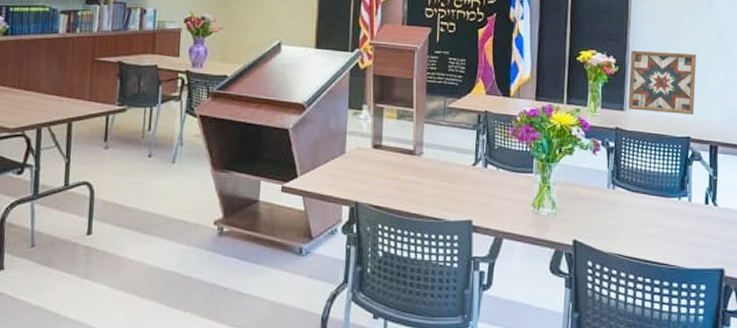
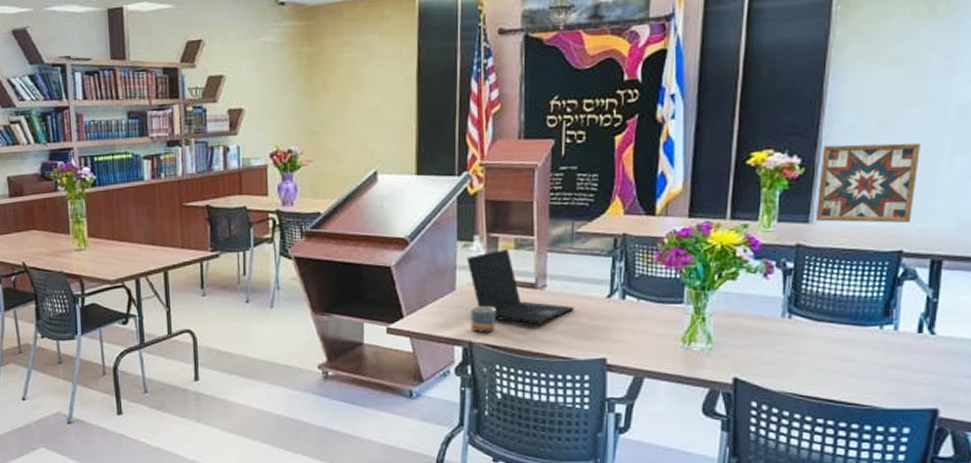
laptop: none [356,118,447,188] -> present [466,248,575,325]
mug: none [357,168,381,193] -> present [470,305,497,332]

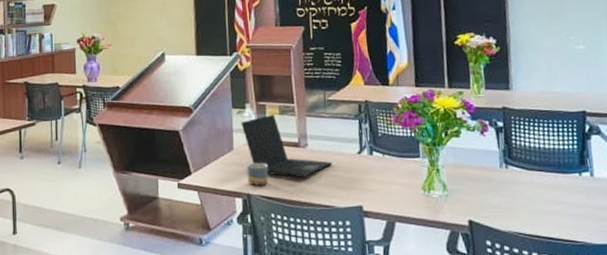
wall art: present [815,142,920,224] -> none [511,26,588,89]

